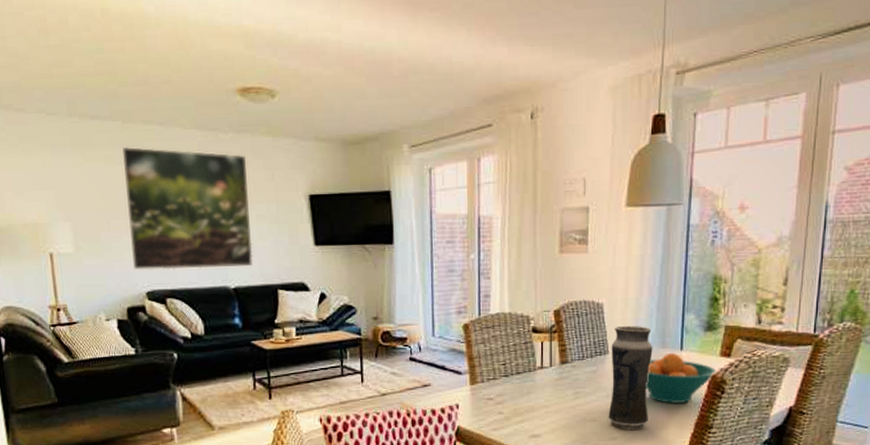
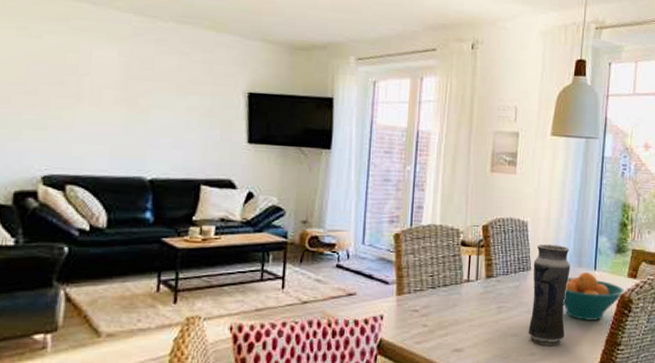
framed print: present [122,146,253,270] -> none [31,20,185,158]

